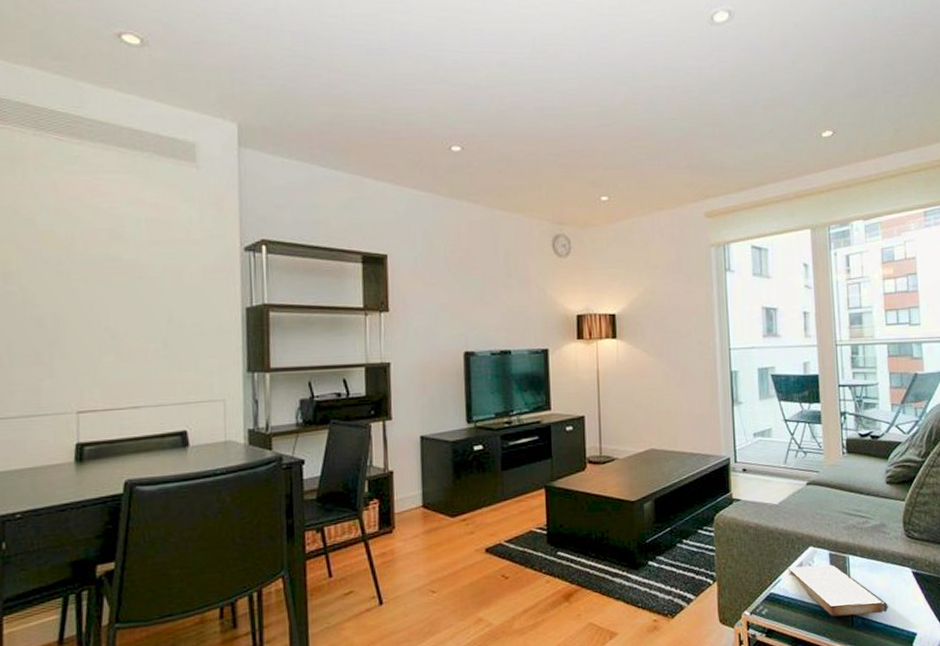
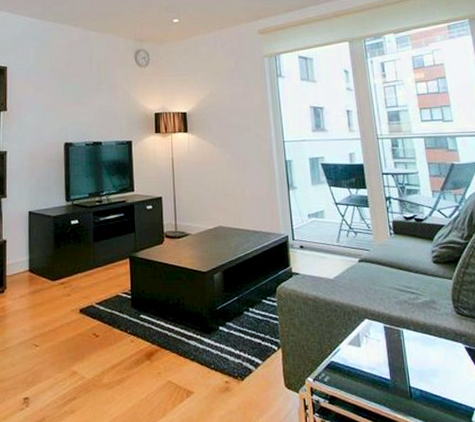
book: present [789,564,888,617] -> none [347,336,445,387]

